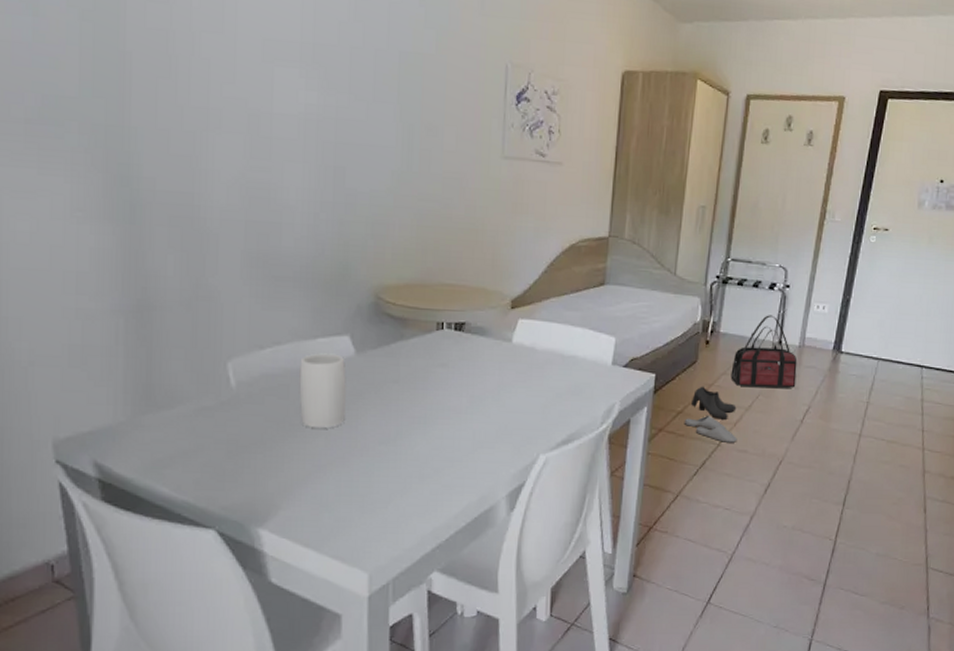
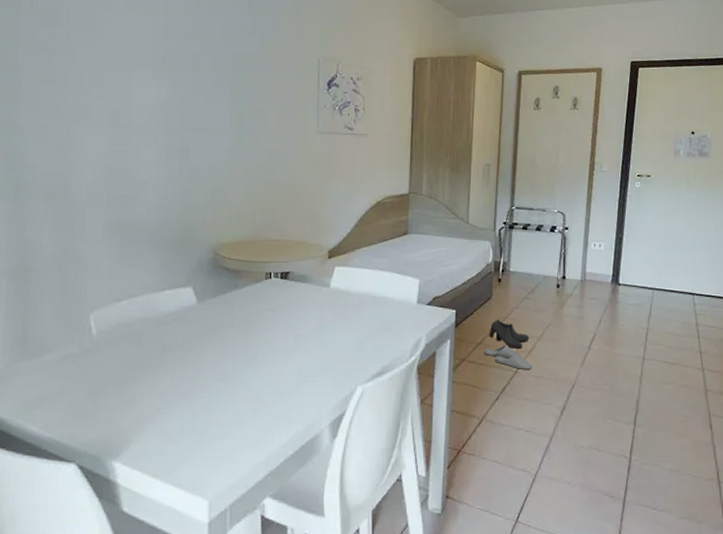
cup: present [299,353,348,429] -> none [149,303,190,369]
duffel bag: present [730,315,797,389] -> none [522,254,581,319]

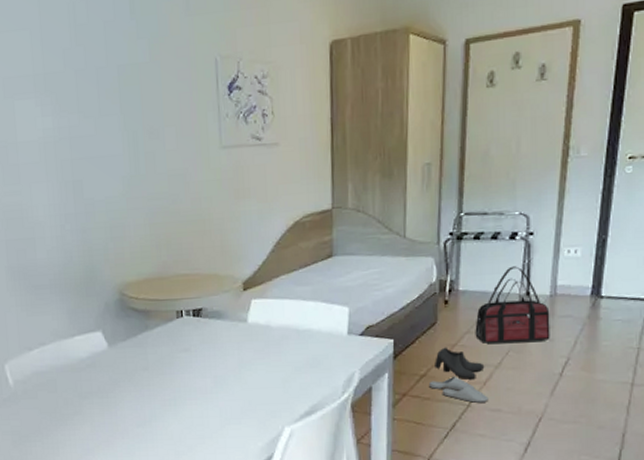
duffel bag: none [522,254,581,319] -> present [475,266,550,344]

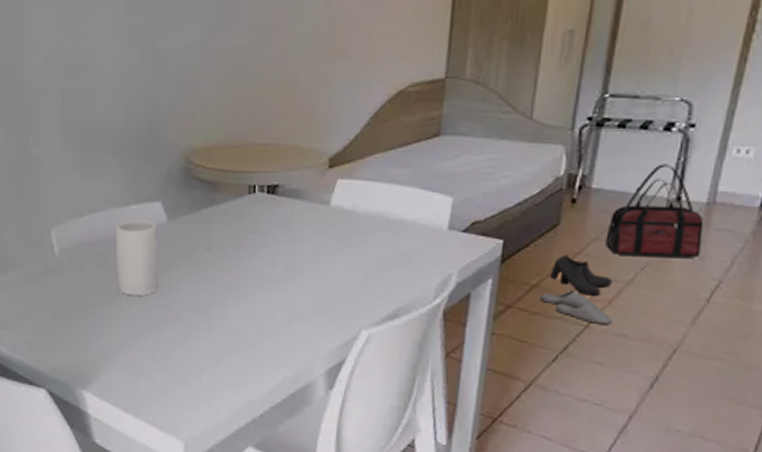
cup: none [62,349,105,416] -> present [115,220,160,296]

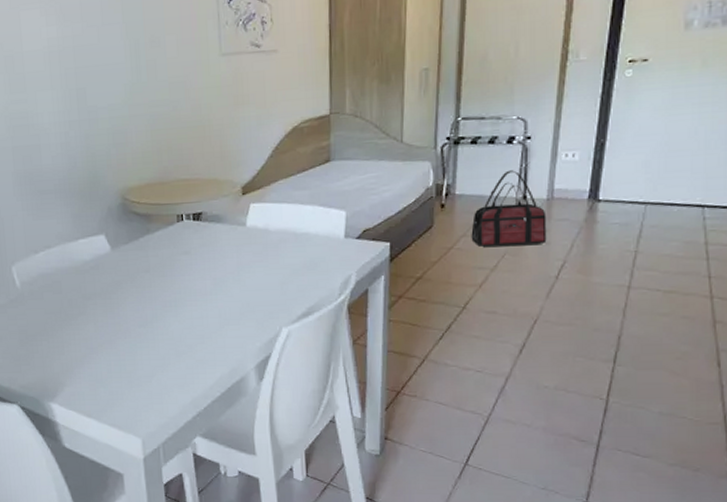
cup: present [115,220,160,296] -> none [67,251,108,317]
slippers: present [541,289,613,325] -> none [425,278,484,305]
shoe: present [550,254,613,296] -> none [431,250,481,282]

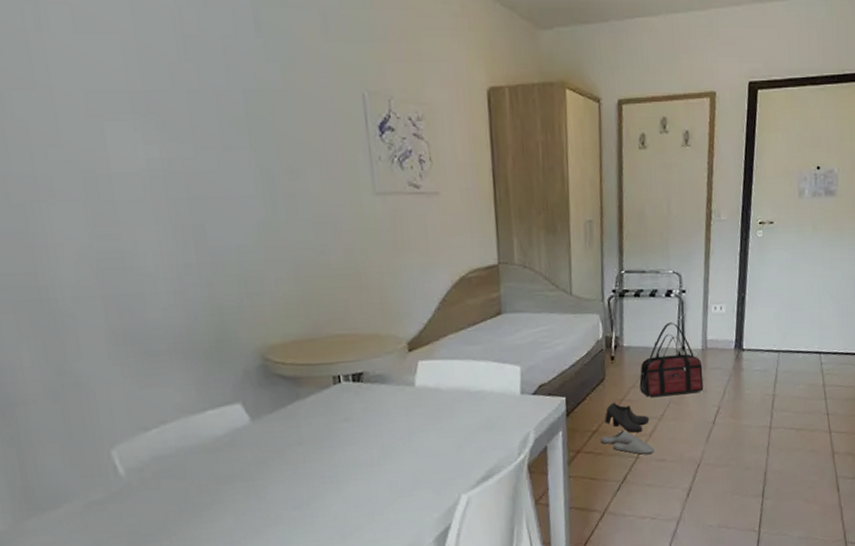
slippers: none [425,278,484,305] -> present [601,429,655,455]
shoe: none [431,250,481,282] -> present [605,402,650,433]

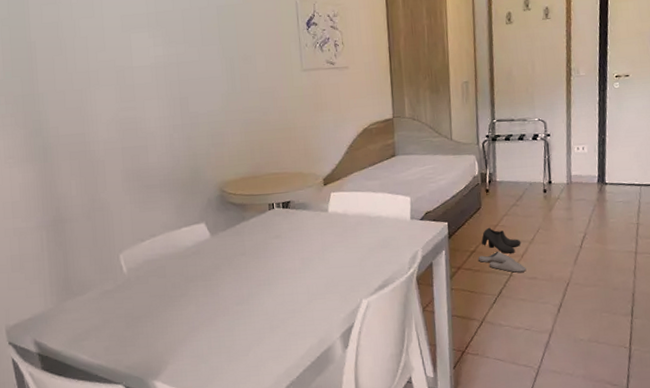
duffel bag: present [639,322,704,397] -> none [511,161,570,224]

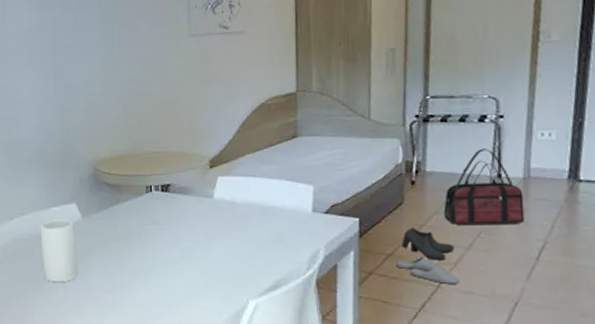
cup: none [171,238,209,298] -> present [40,219,78,282]
duffel bag: none [511,161,570,224] -> present [443,148,525,226]

